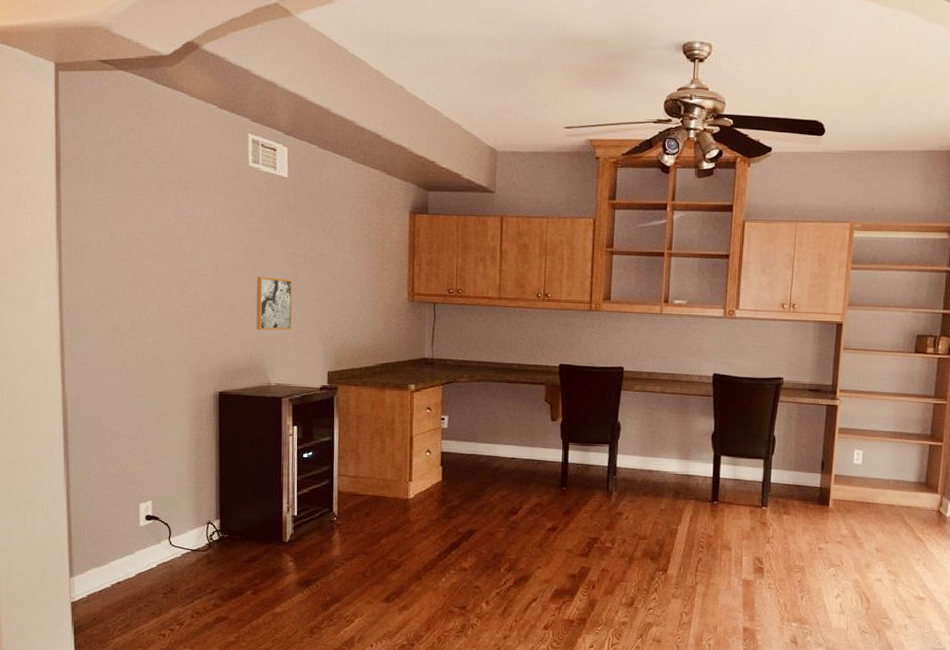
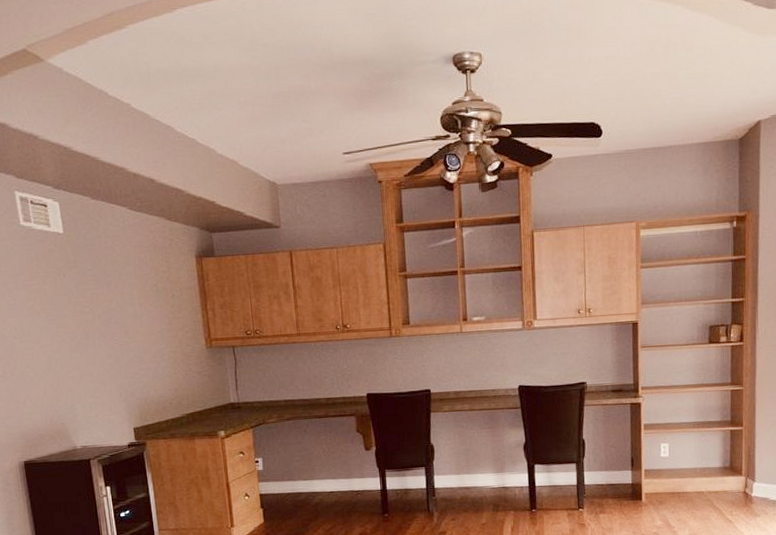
wall art: present [256,276,293,331] -> none [45,338,90,394]

